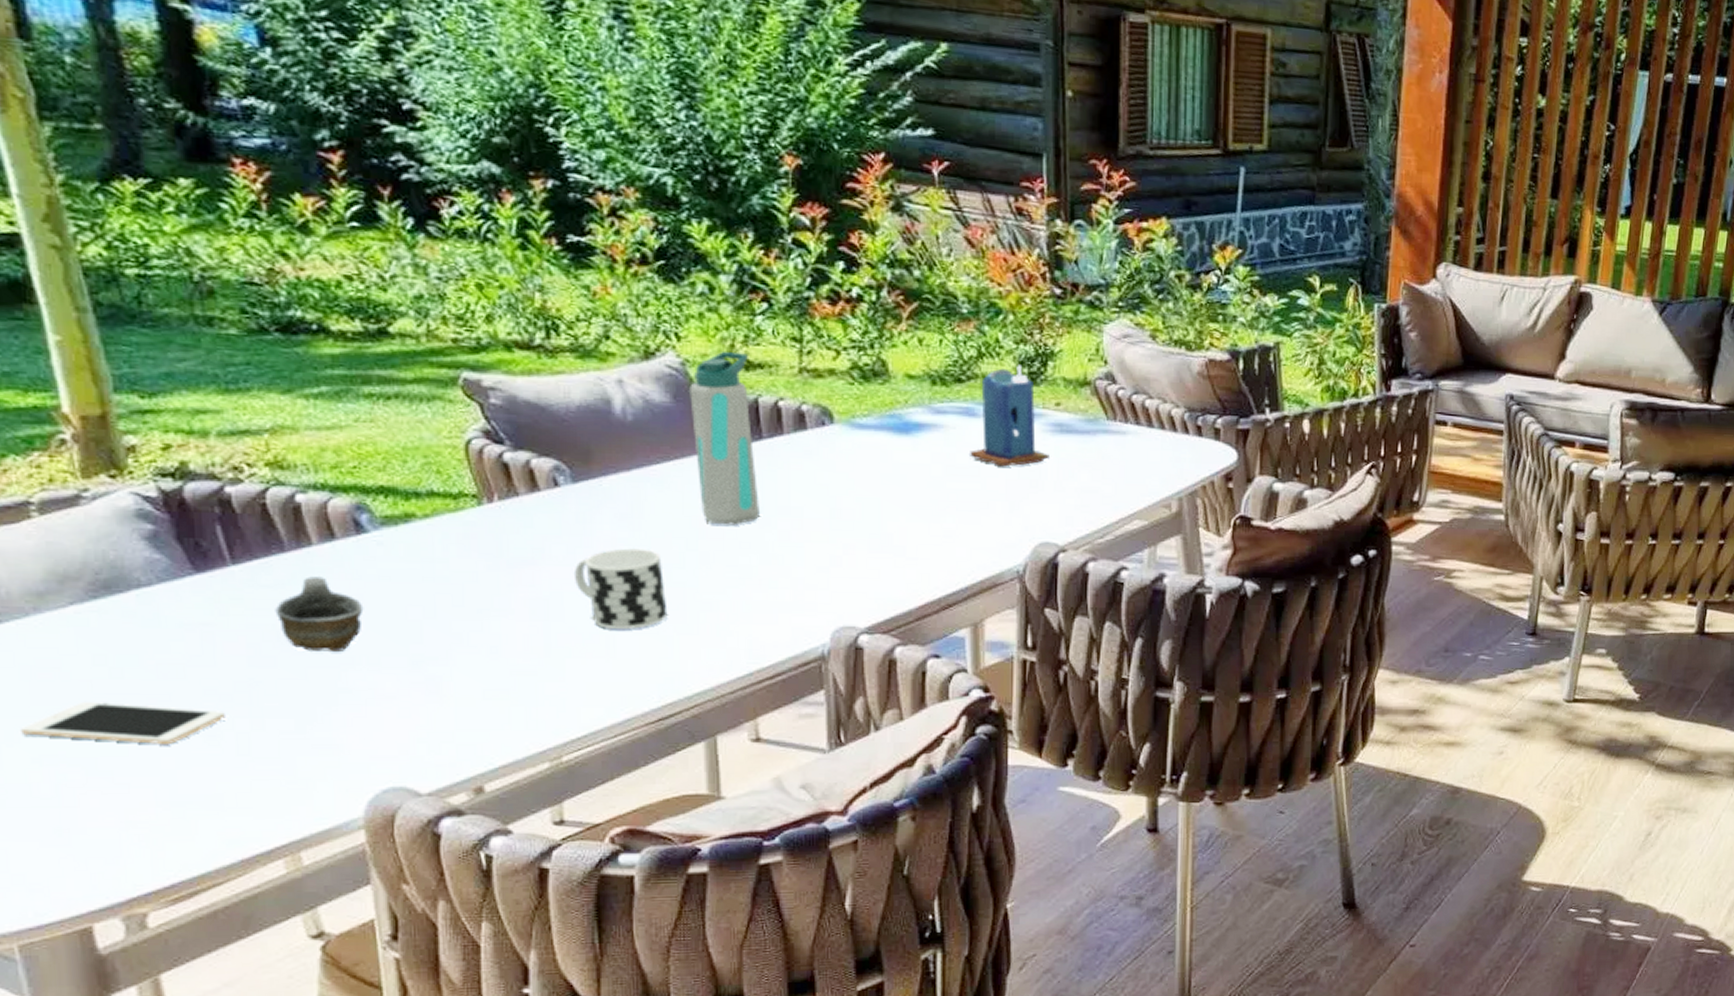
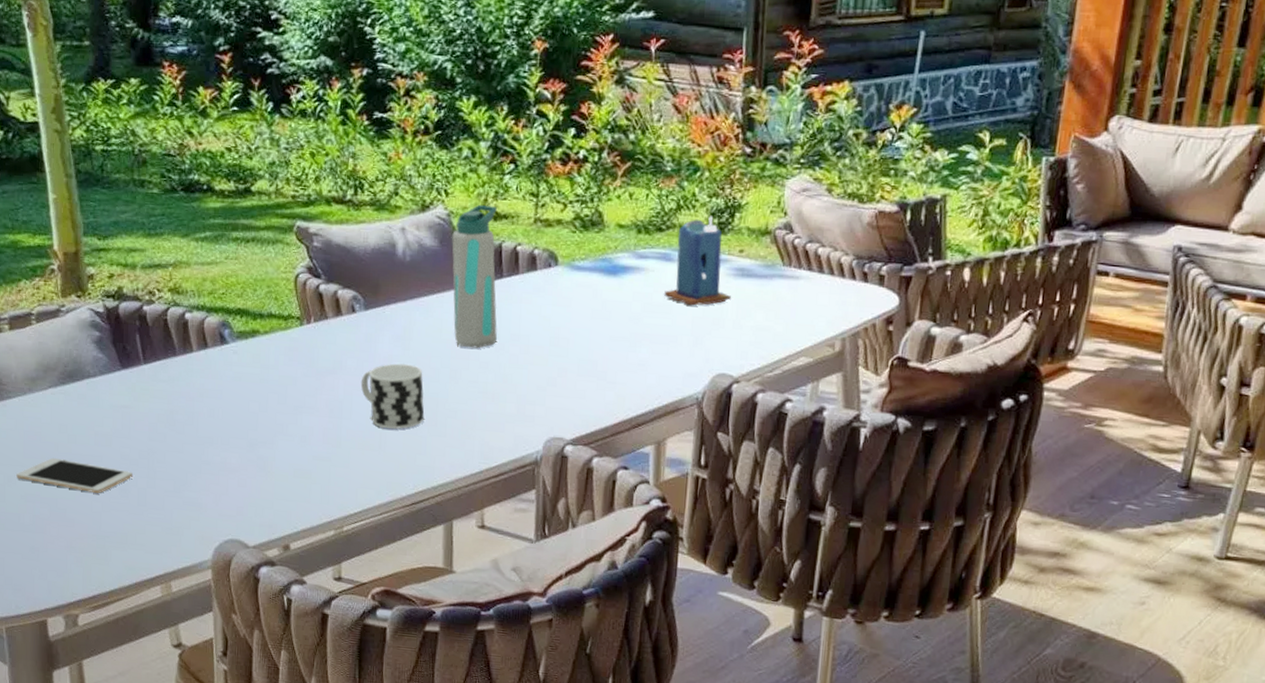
cup: present [275,576,364,651] -> none [167,375,222,433]

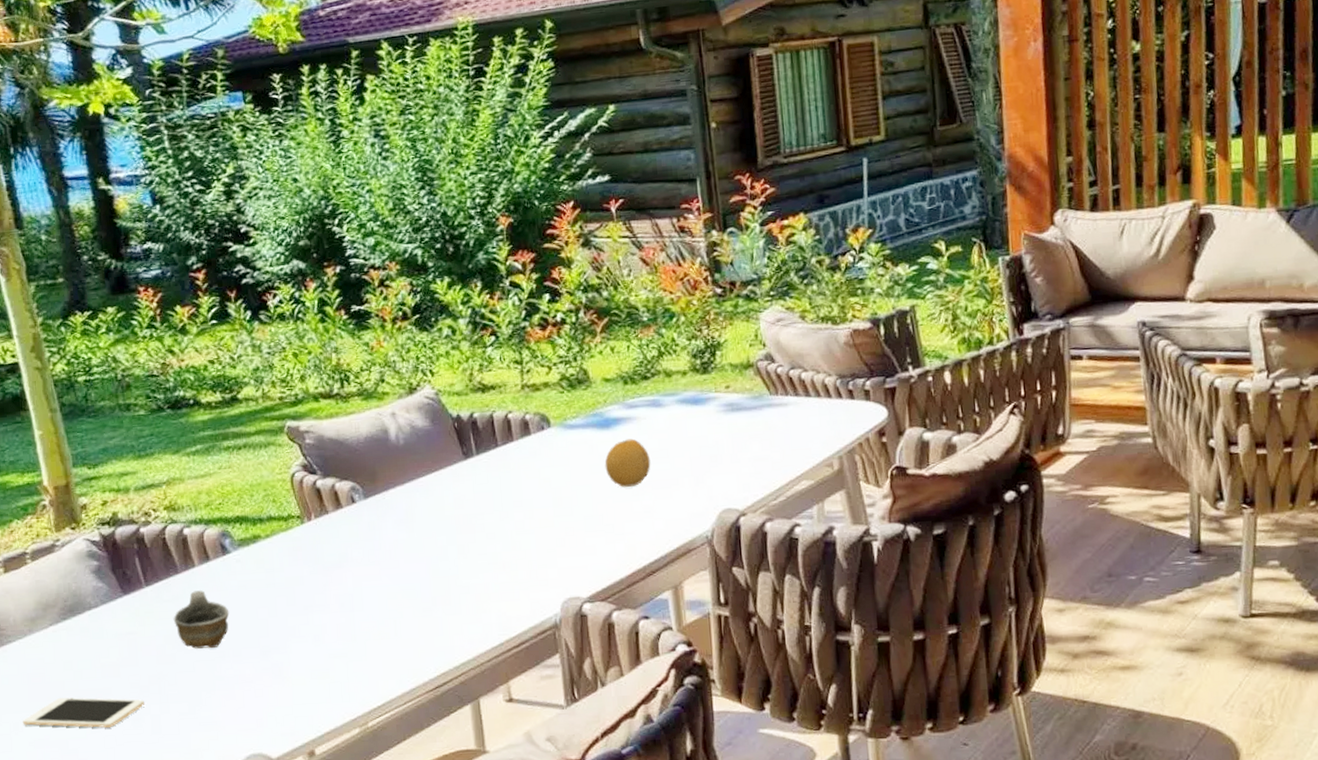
cup: none [167,375,222,433] -> present [173,590,230,649]
cup: present [360,363,425,430] -> none [368,546,438,615]
water bottle: present [452,204,497,349] -> none [442,379,500,521]
fruit: none [606,289,653,338] -> present [604,438,651,487]
candle: present [664,216,732,306] -> none [659,357,726,447]

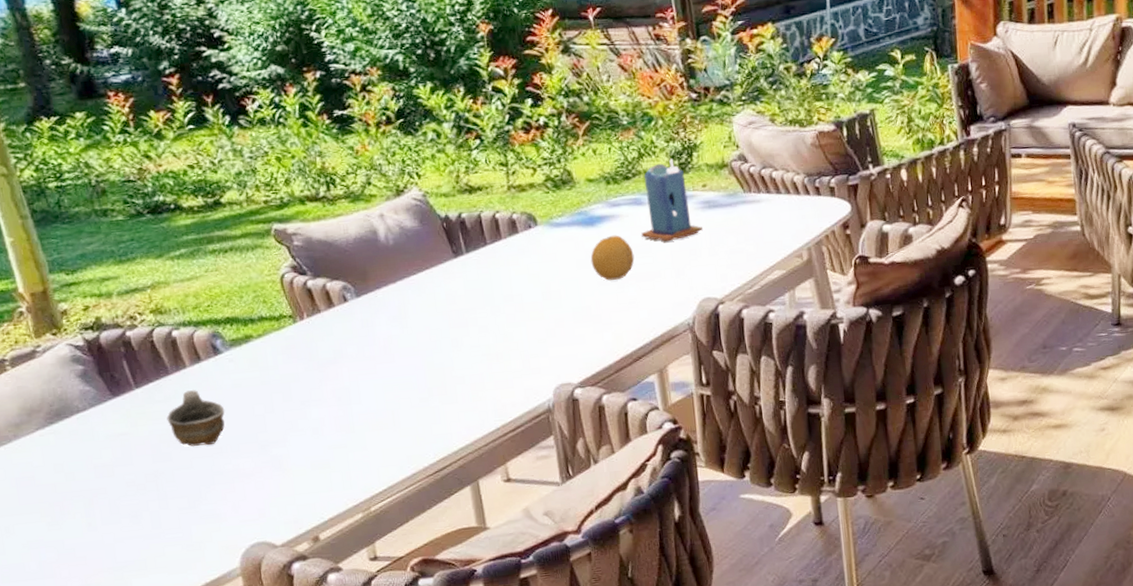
cell phone: present [23,697,144,728] -> none [14,497,142,528]
candle: none [659,357,726,447] -> present [641,158,704,242]

